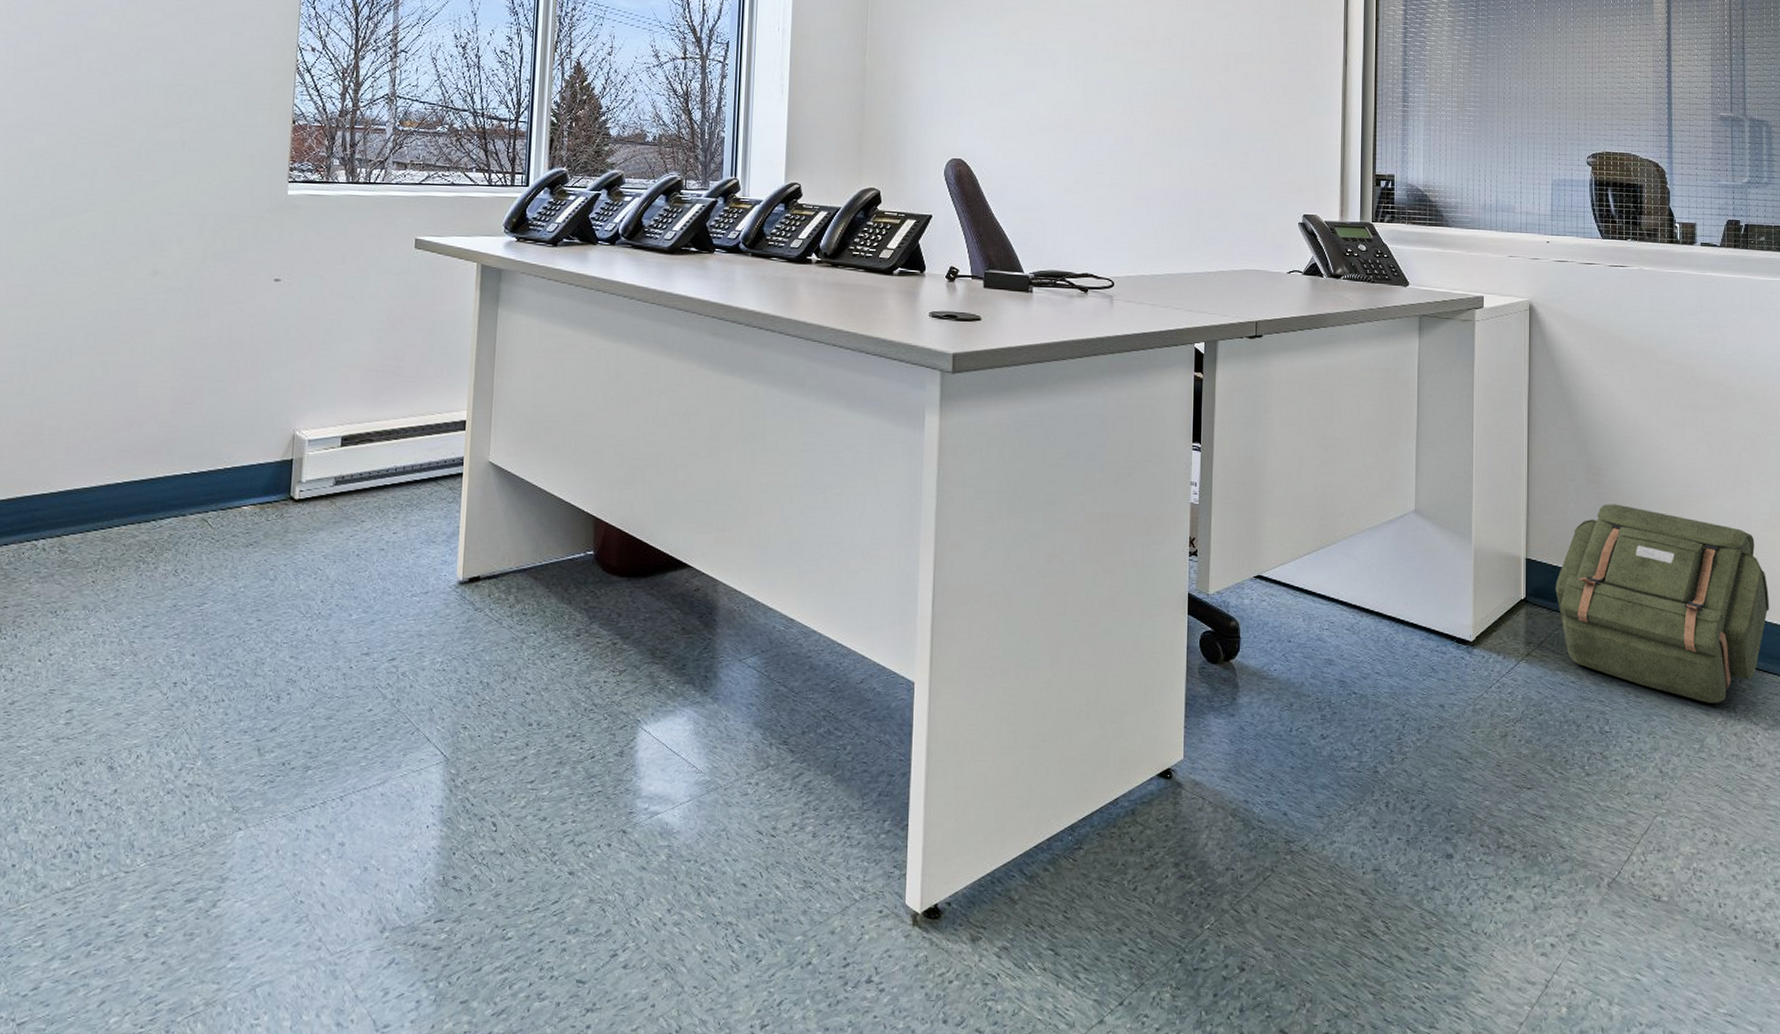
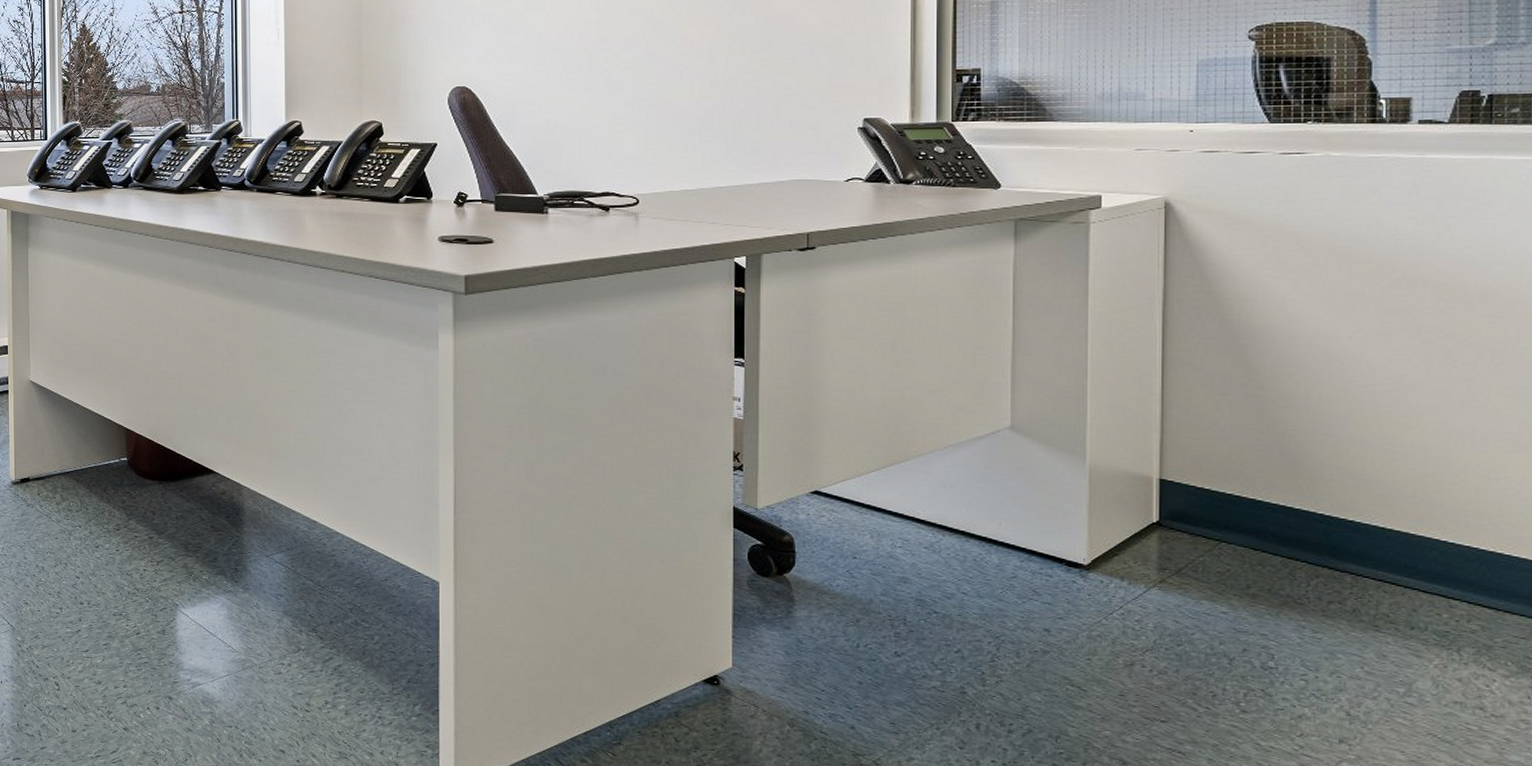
backpack: present [1555,504,1770,703] -> none [1200,420,1516,644]

